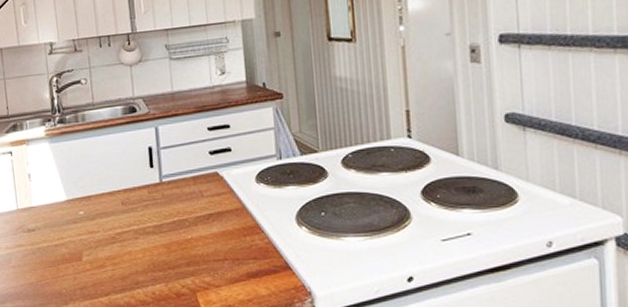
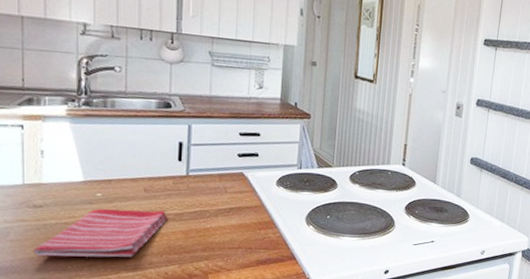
dish towel: none [32,223,147,281] -> present [33,209,167,258]

